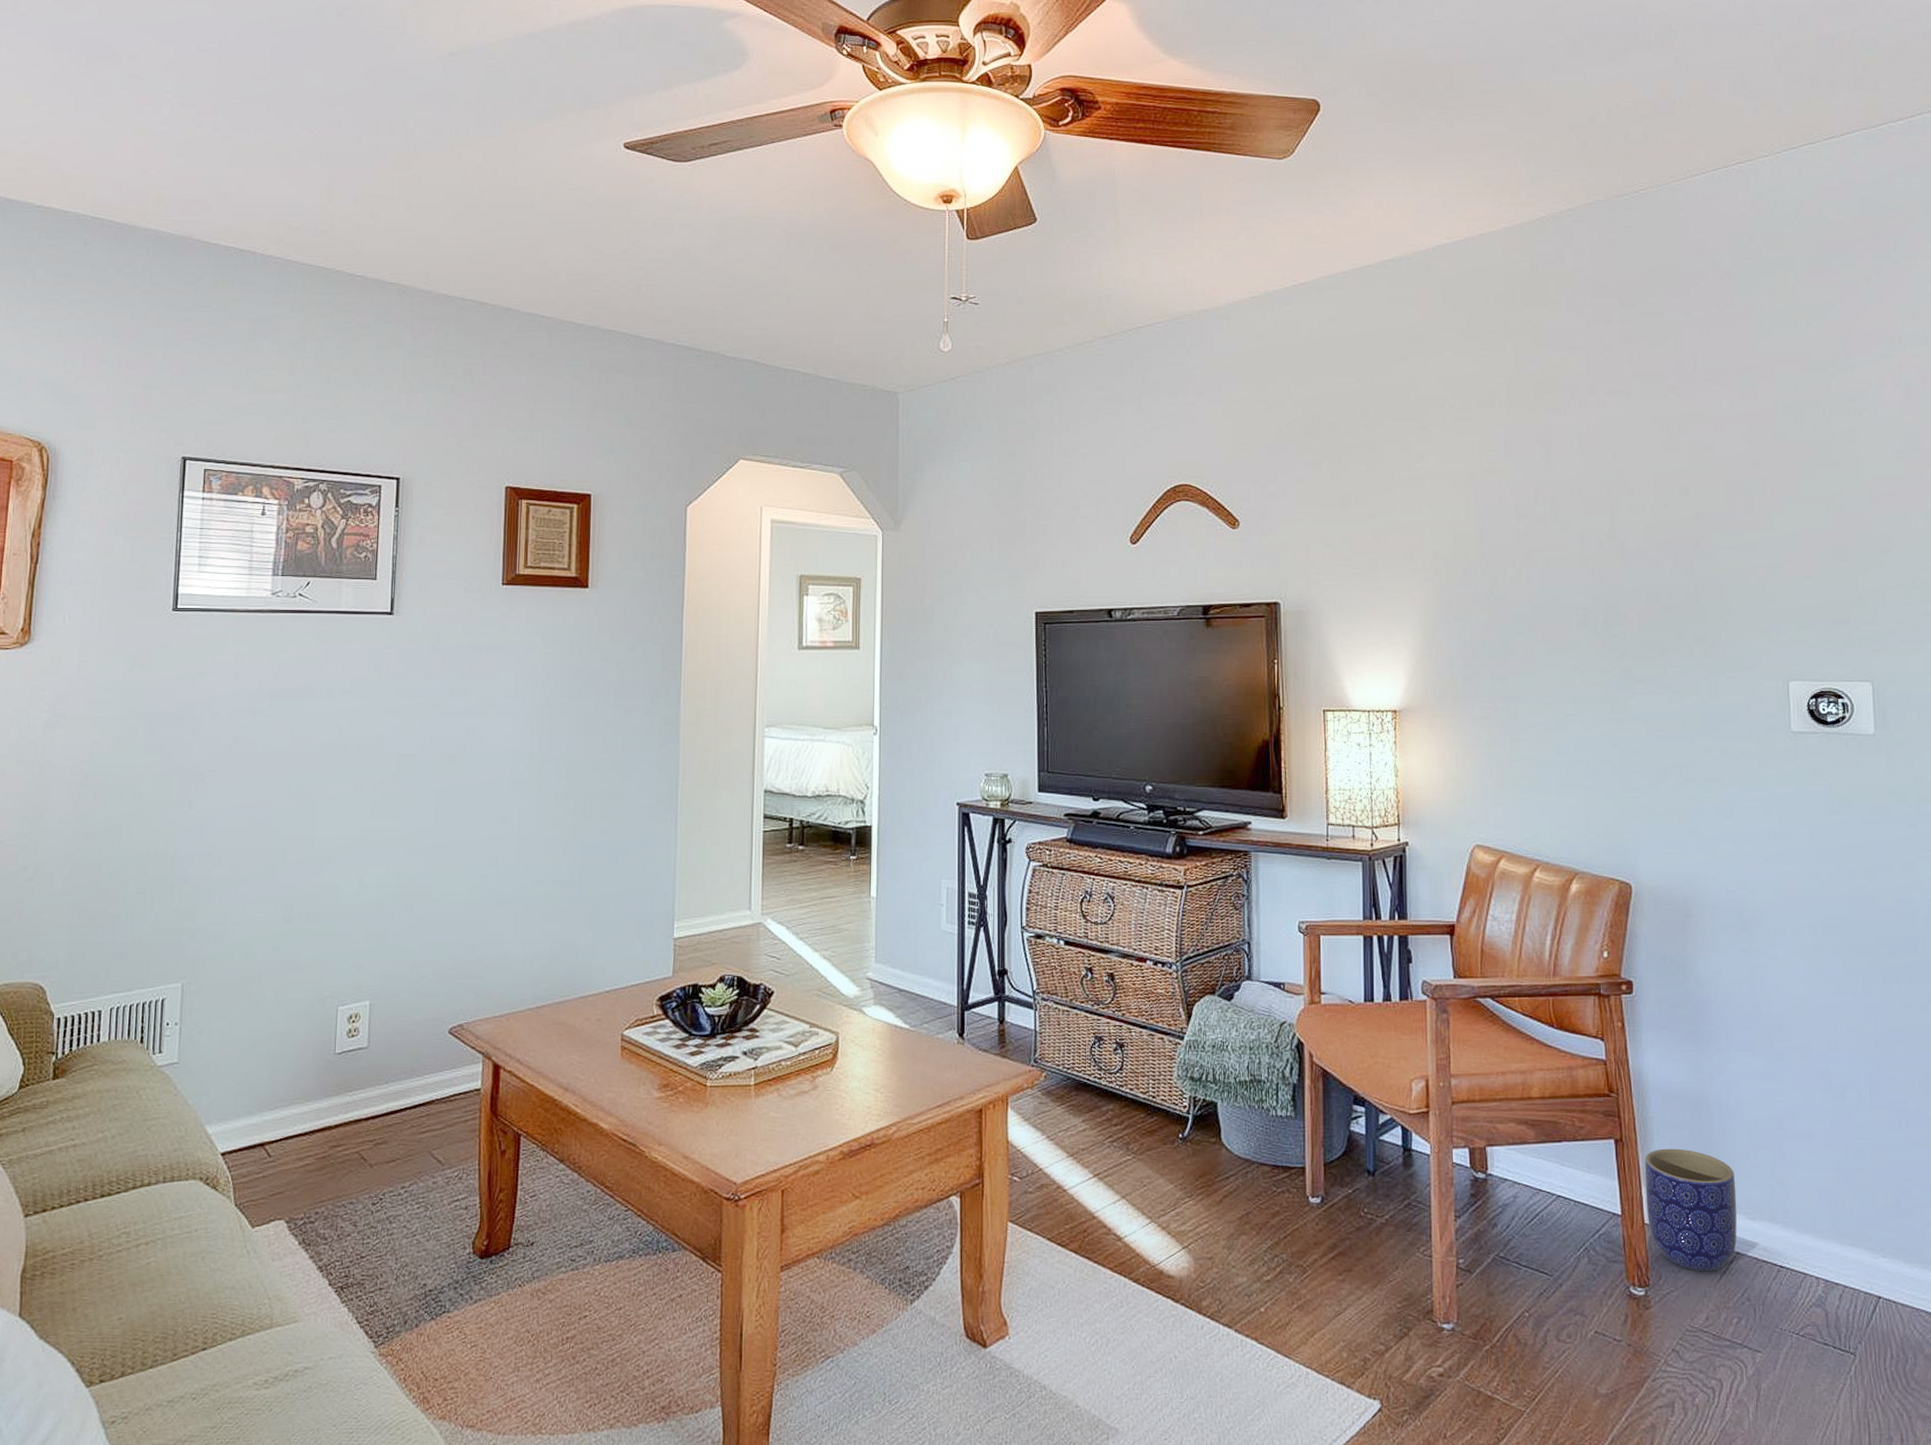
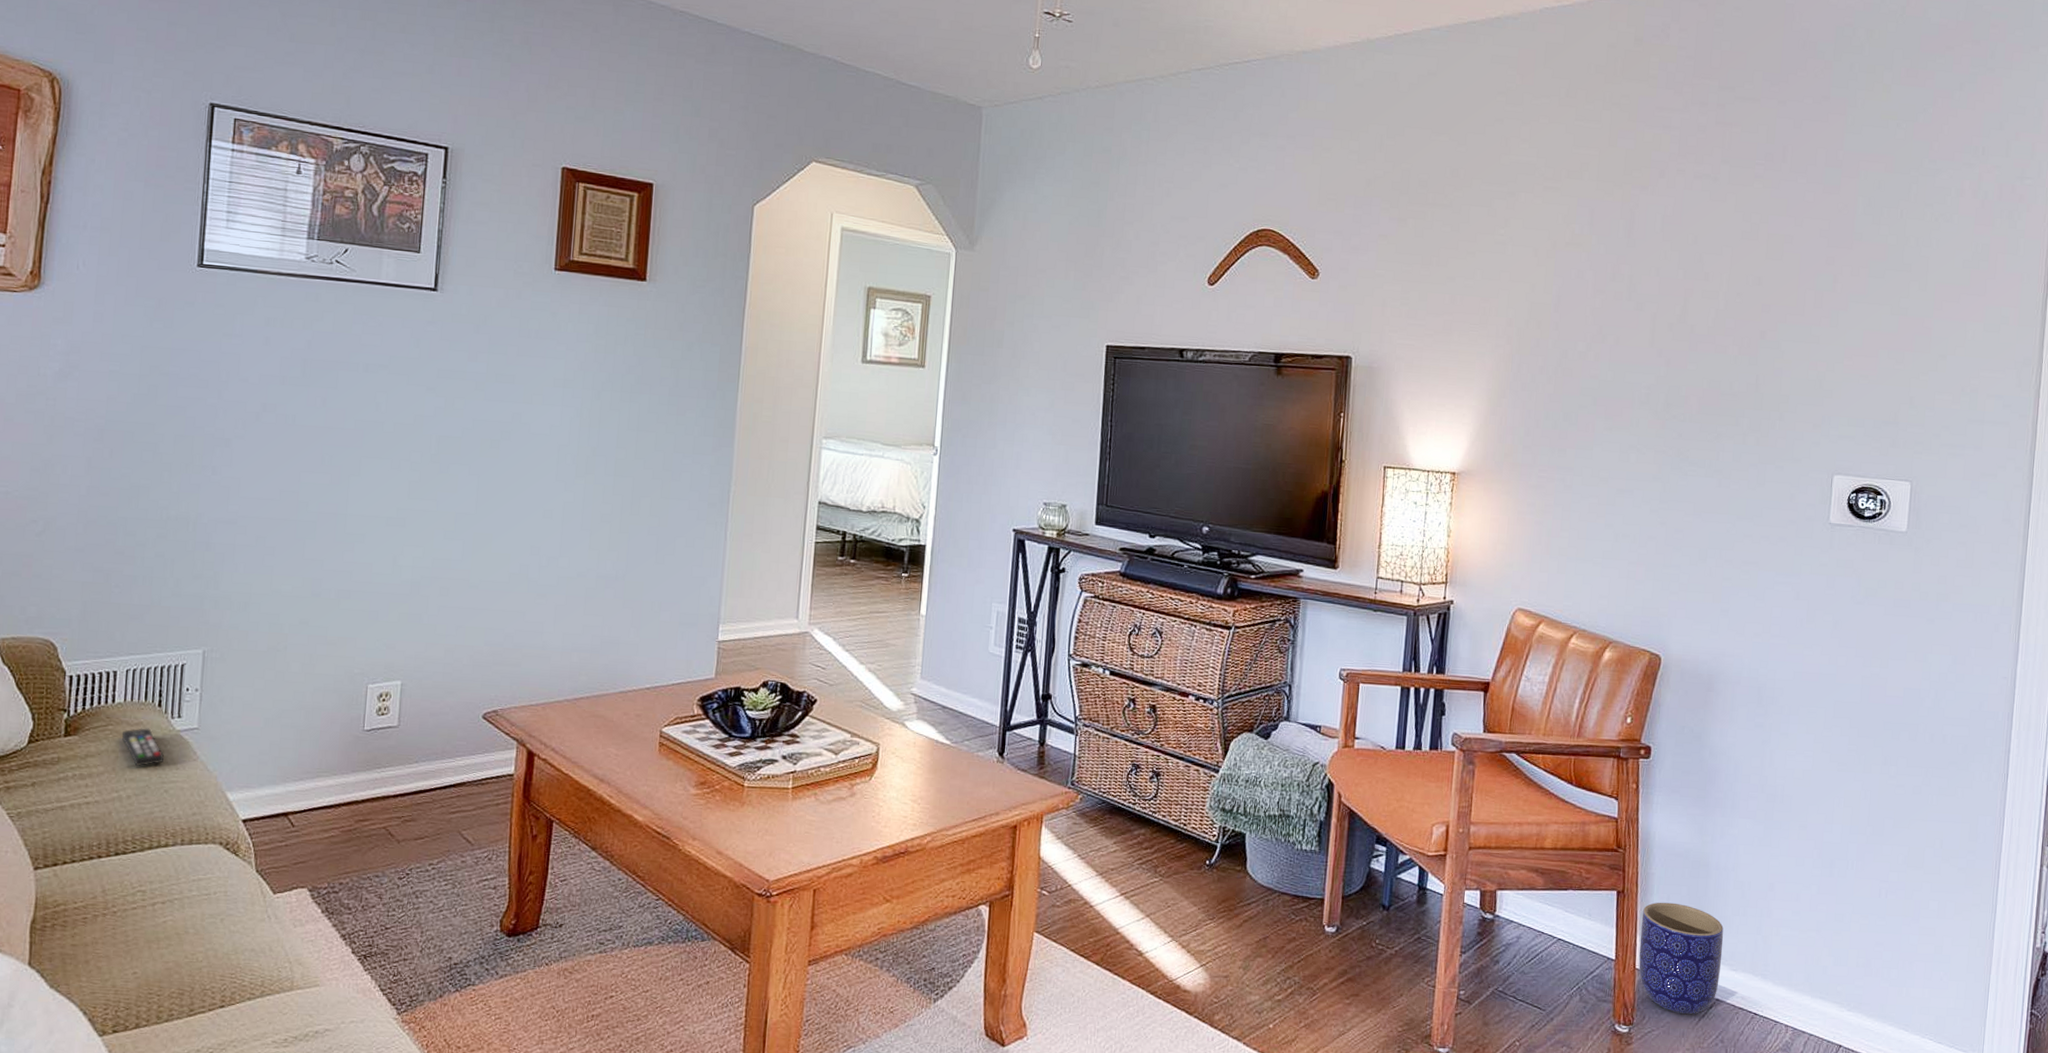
remote control: none [106,1066,147,1104] -> present [121,728,165,766]

